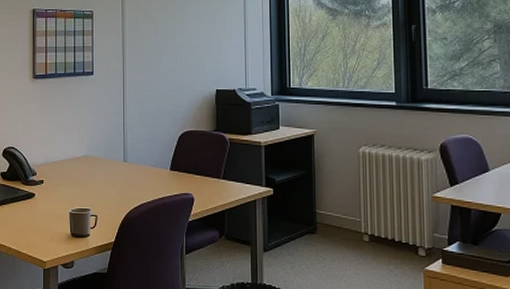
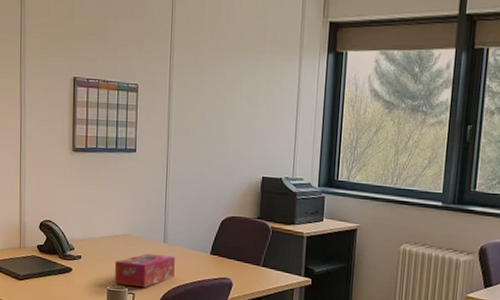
tissue box: none [76,174,136,209] -> present [114,253,175,288]

